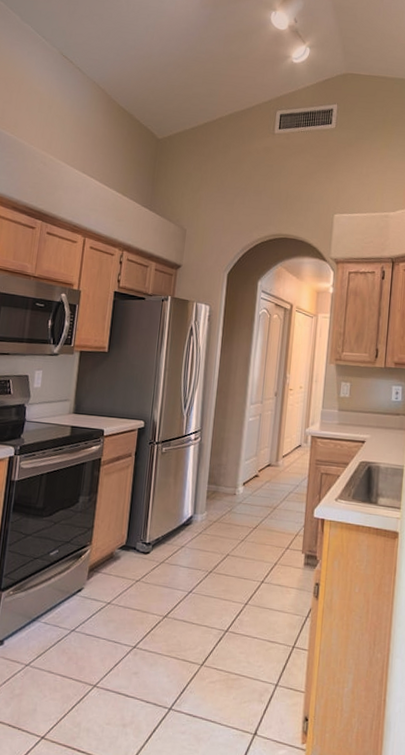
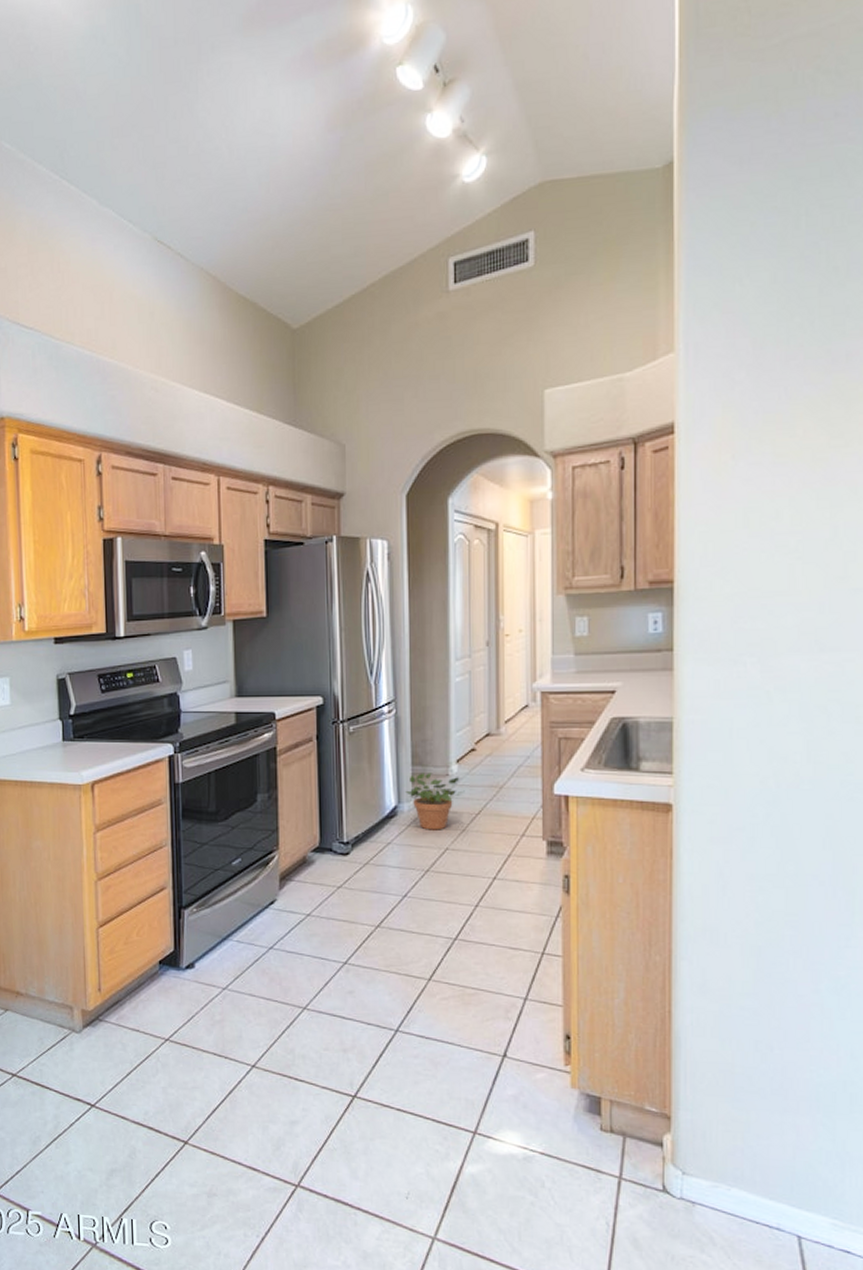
potted plant: none [201,491,247,539] -> present [406,773,465,830]

